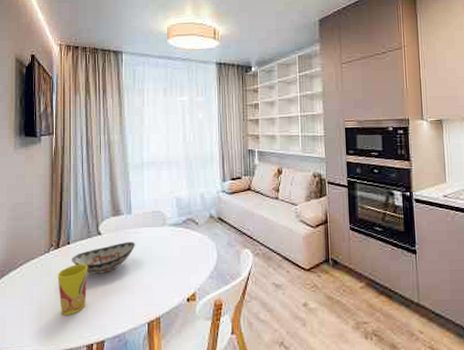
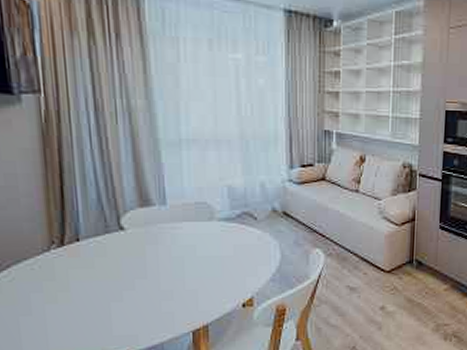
cup: present [57,263,88,315] -> none [64,264,109,326]
decorative bowl: present [71,242,136,274] -> none [82,239,174,277]

